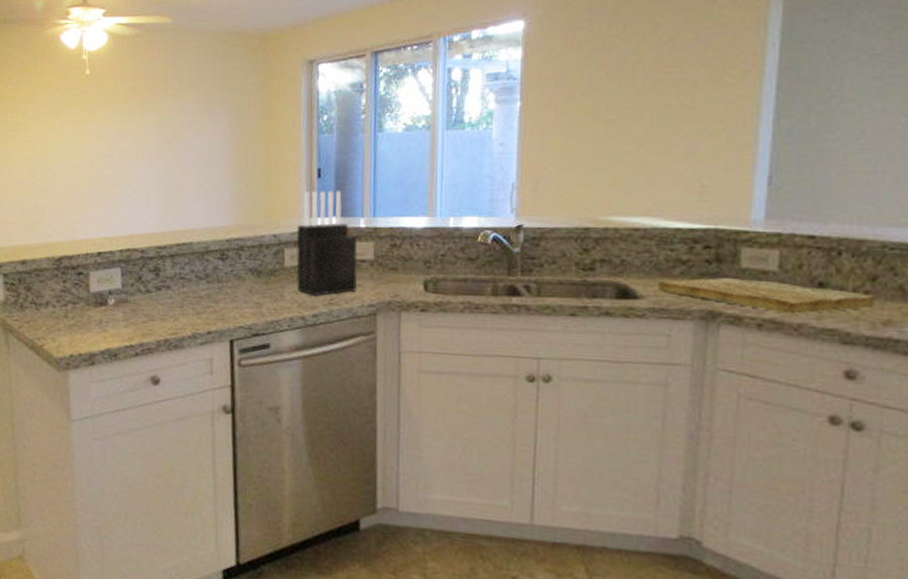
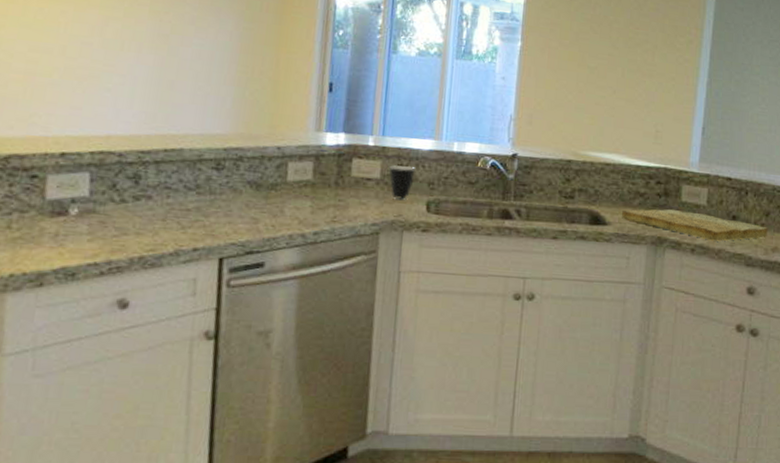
knife block: present [296,191,358,295] -> none [298,105,366,213]
mug: none [382,246,410,280] -> present [388,165,415,200]

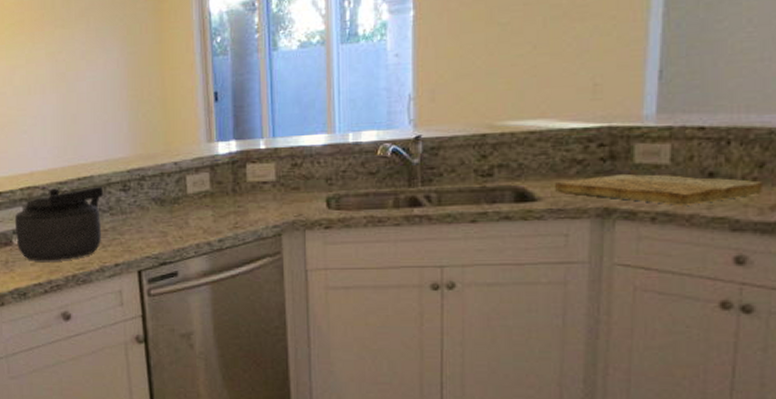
kettle: none [74,156,193,239] -> present [14,185,104,261]
mug: present [388,165,415,200] -> none [283,165,311,199]

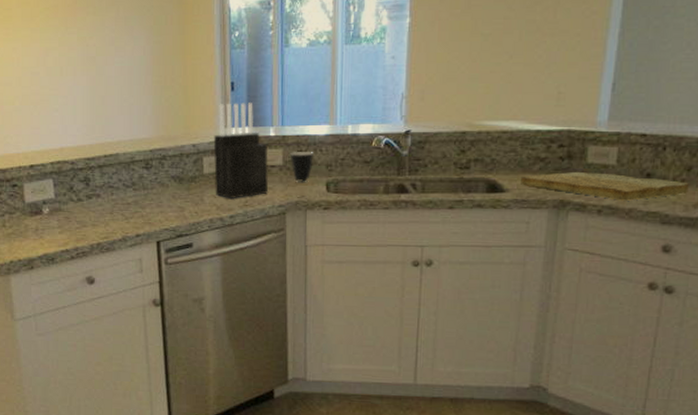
kettle: present [14,185,104,261] -> none [45,163,128,230]
knife block: none [197,113,261,220] -> present [213,103,269,198]
mug: none [283,165,311,199] -> present [289,152,314,182]

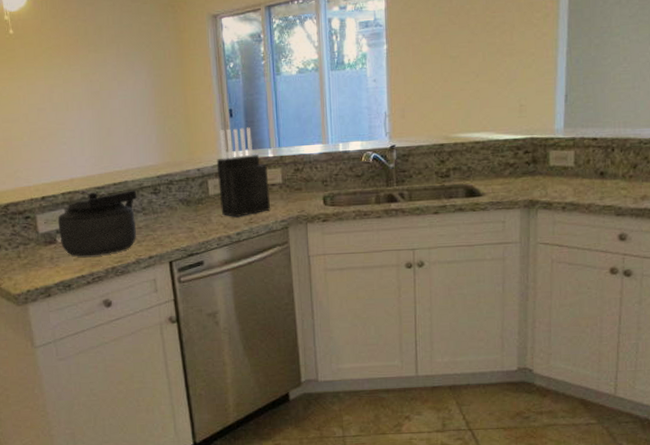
kettle: none [45,163,128,230] -> present [57,189,137,257]
mug: present [289,152,314,182] -> none [288,170,310,198]
cutting board: present [521,171,689,201] -> none [495,173,636,197]

